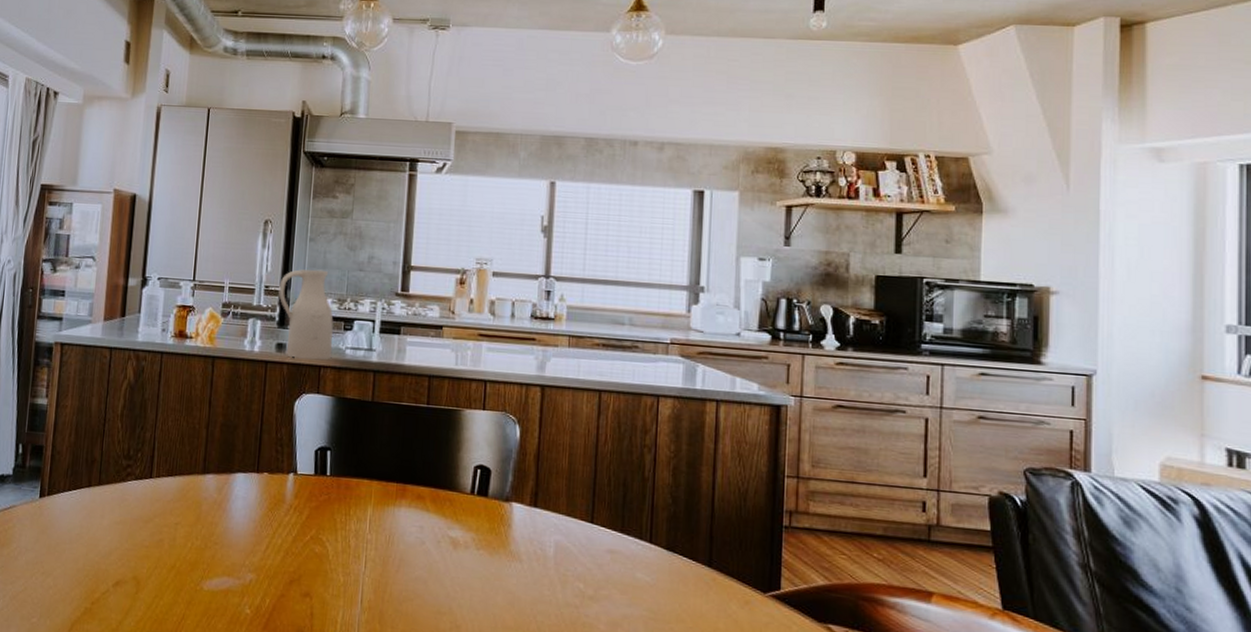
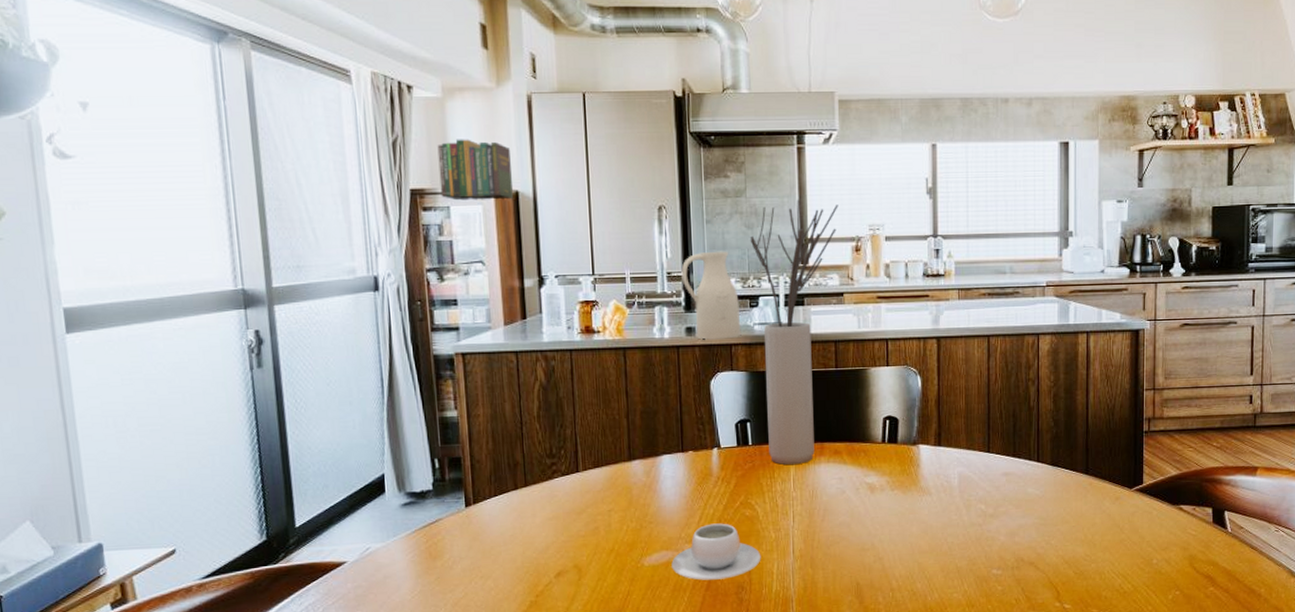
books: none [67,142,135,202] -> present [437,139,513,201]
teacup: none [231,555,327,620] -> present [671,523,761,581]
vase: none [347,225,446,504] -> present [750,199,838,465]

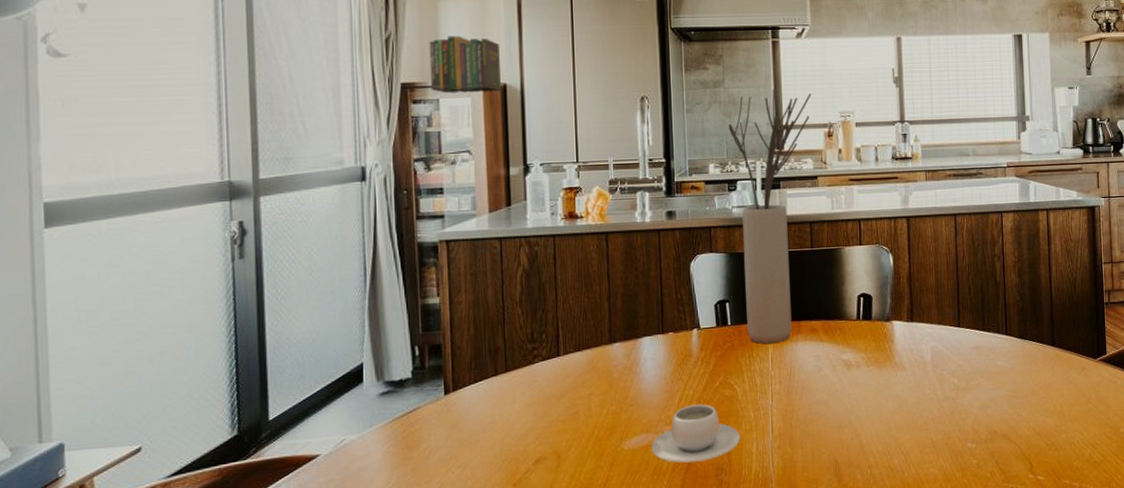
ceramic pitcher: present [681,251,742,341] -> none [662,138,720,224]

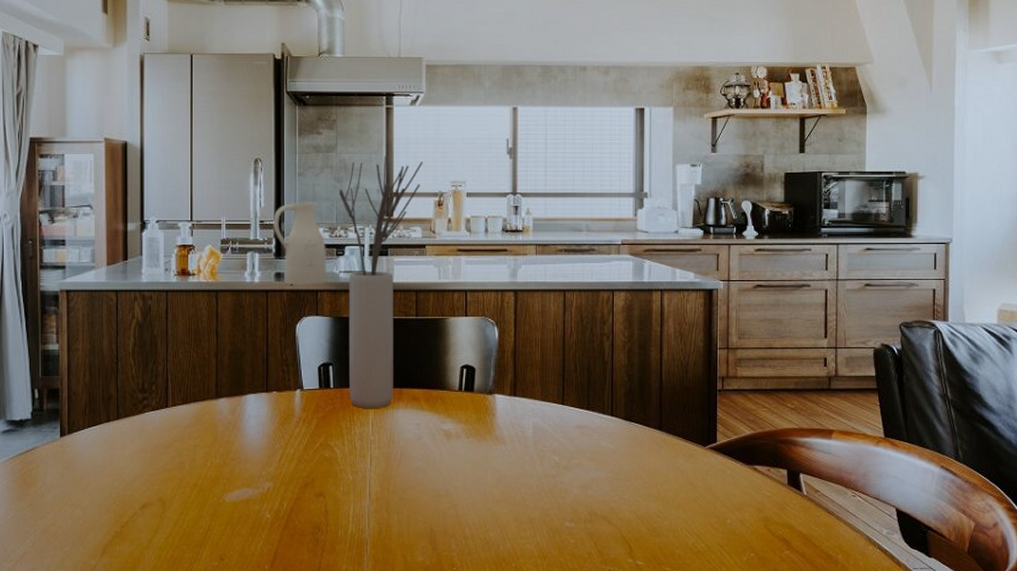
books: present [429,35,501,94] -> none [57,93,122,149]
teacup: present [651,404,741,463] -> none [252,463,338,519]
ceramic pitcher: none [662,138,720,224] -> present [273,202,327,286]

